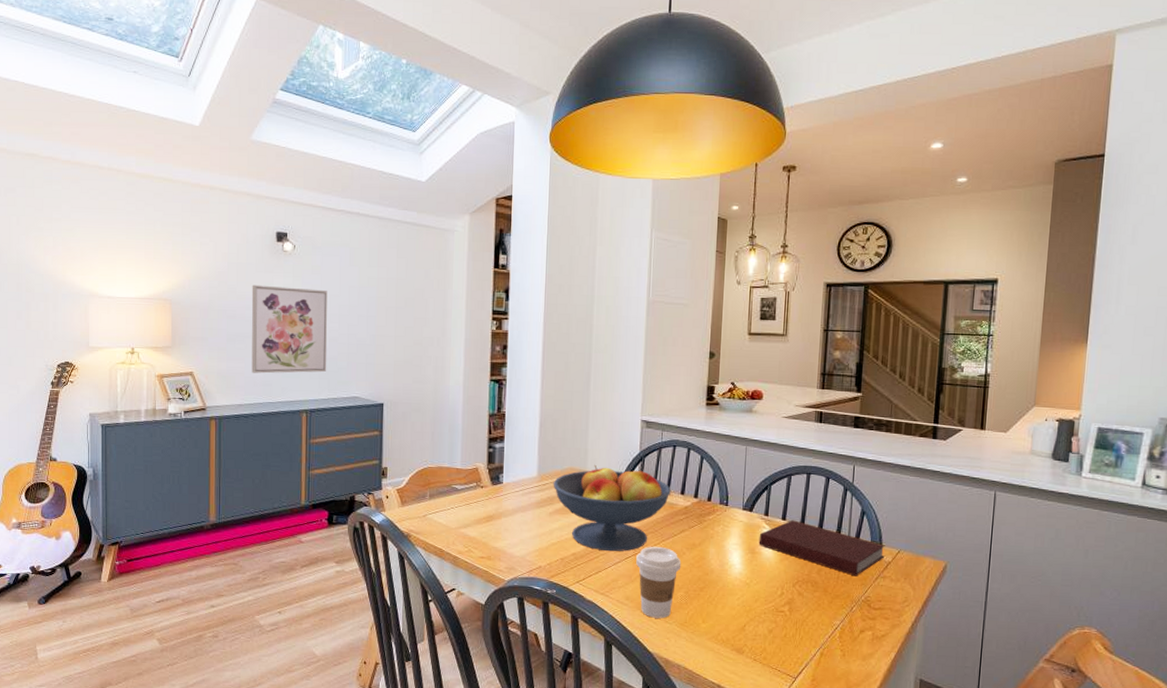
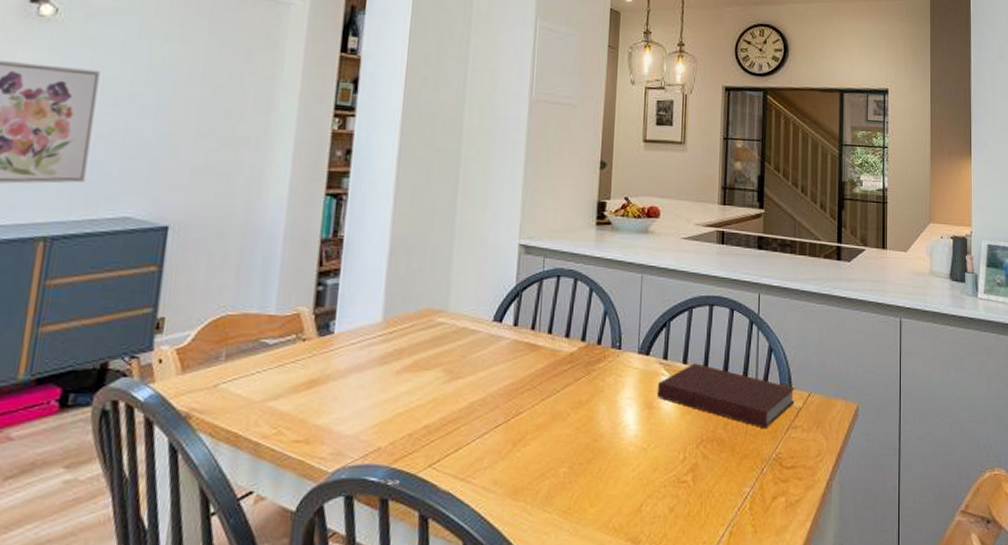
fruit bowl: present [553,464,671,552] -> none [402,302,553,420]
coffee cup: present [636,546,681,619] -> none [508,407,565,507]

